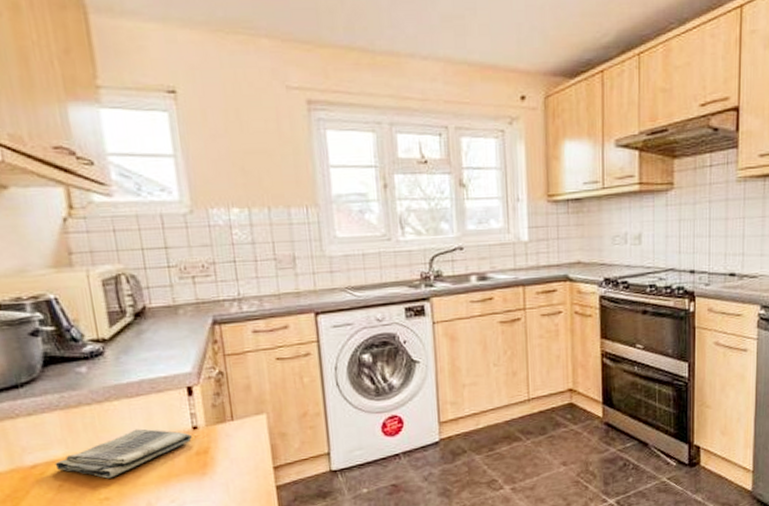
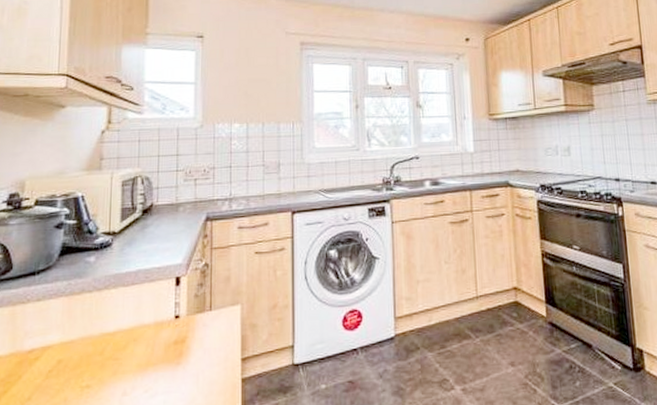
dish towel: present [54,429,192,479] -> none [49,316,173,366]

